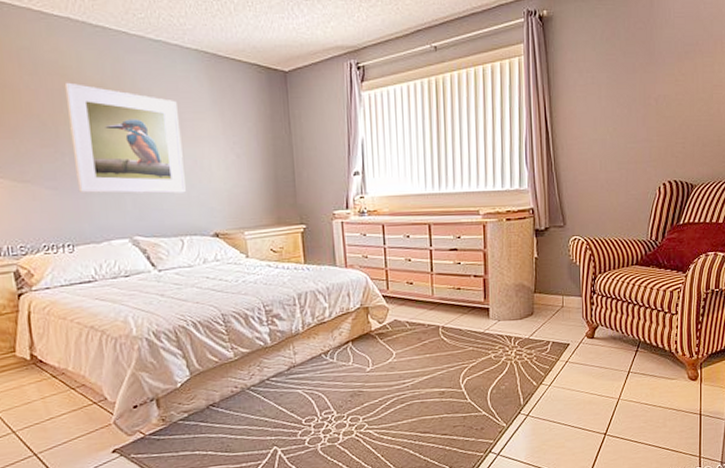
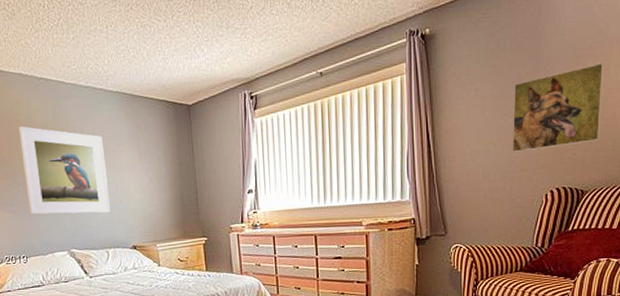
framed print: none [627,60,708,143] -> present [512,63,603,152]

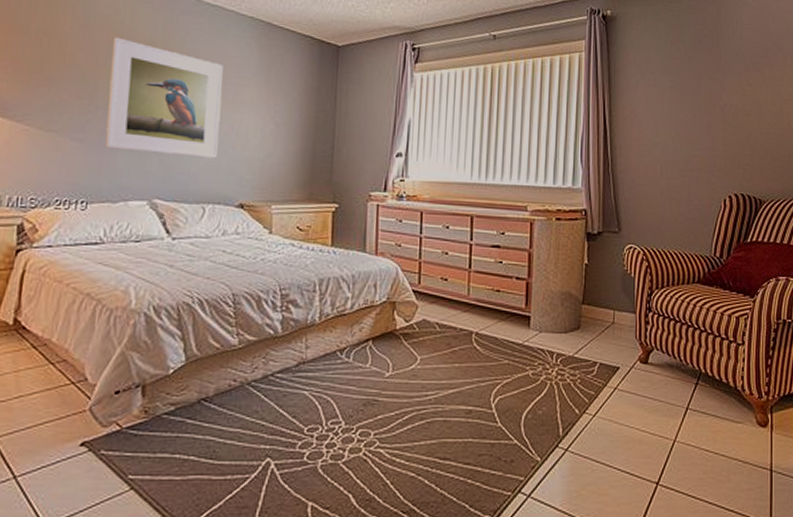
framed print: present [512,63,603,152] -> none [690,72,778,151]

